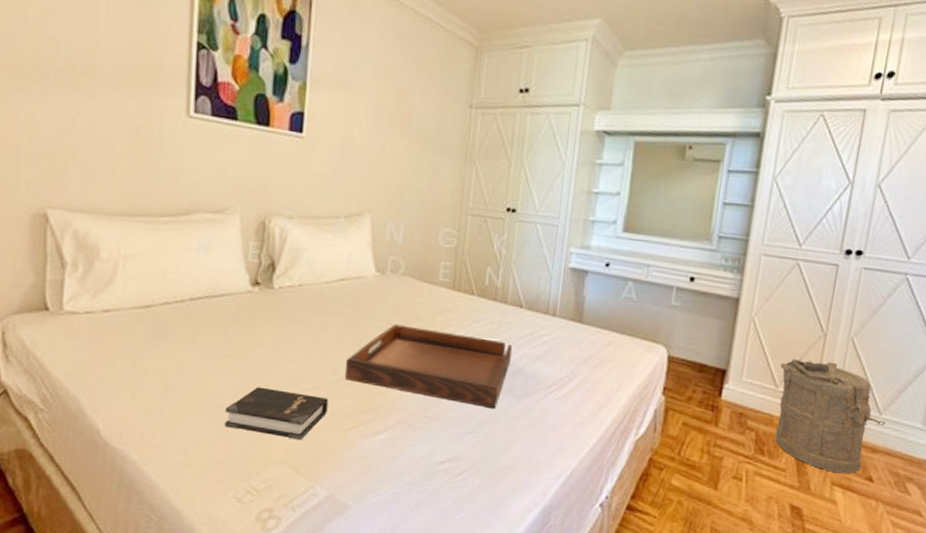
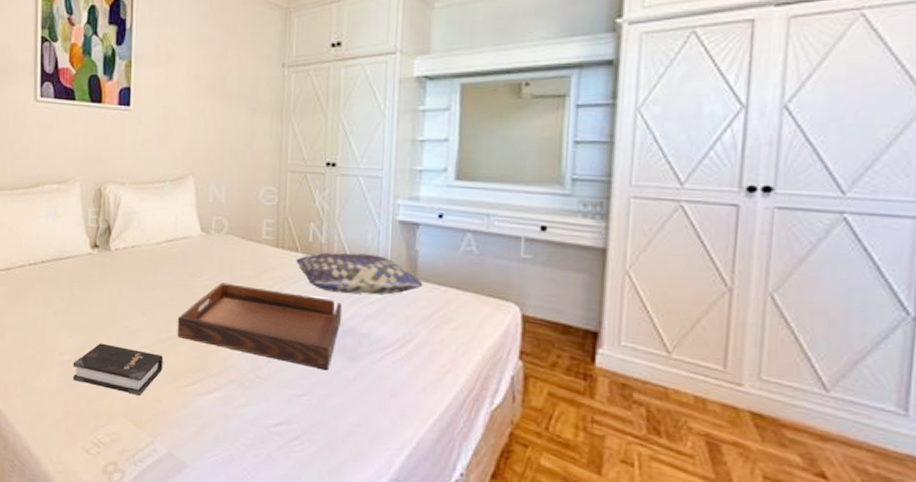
cushion: none [471,295,587,337] -> present [296,252,423,295]
laundry hamper: present [775,359,886,474] -> none [671,320,838,467]

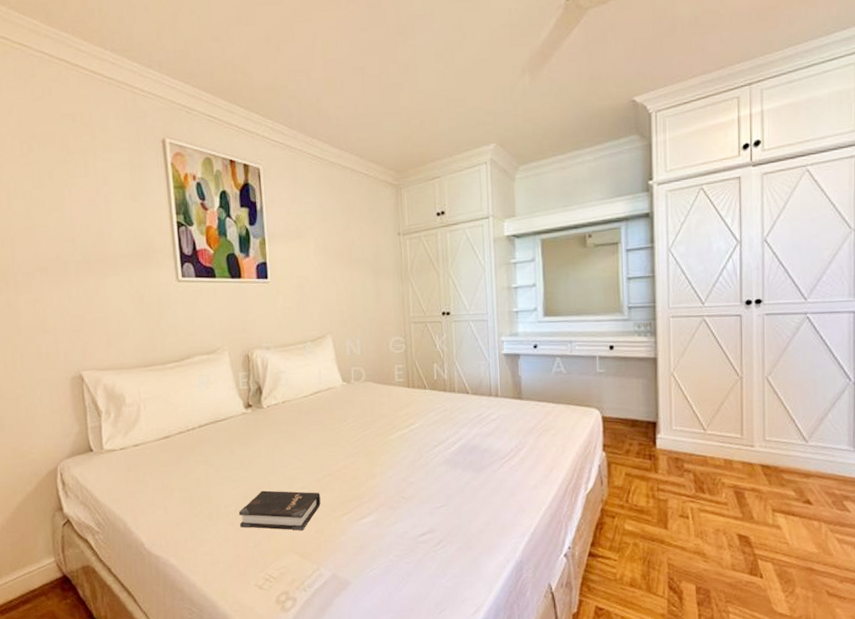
serving tray: present [177,282,343,371] -> none [329,422,467,484]
cushion: present [296,252,423,295] -> none [425,383,527,419]

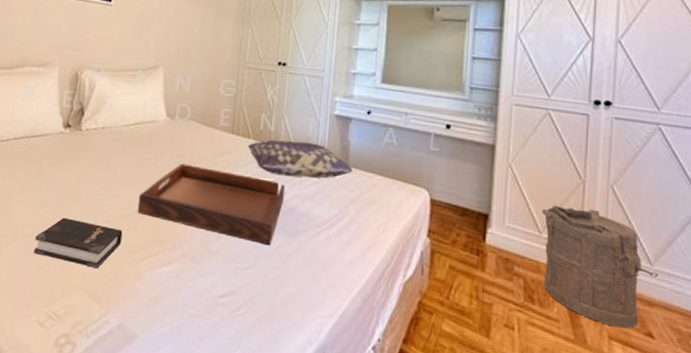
serving tray: none [329,422,467,484] -> present [137,163,286,246]
cushion: none [425,383,527,419] -> present [248,139,353,178]
laundry hamper: none [705,401,814,501] -> present [542,205,659,328]

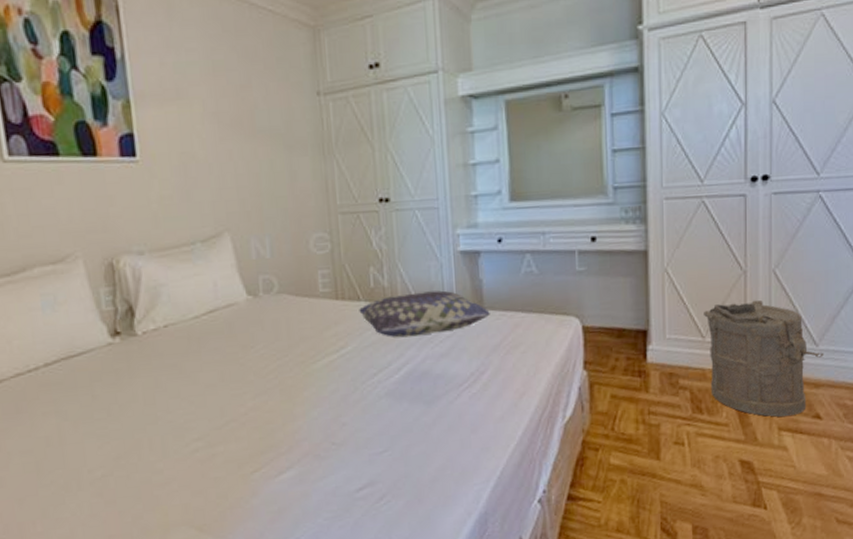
hardback book: present [33,217,123,269] -> none [107,444,223,499]
serving tray: present [137,163,286,246] -> none [232,345,415,421]

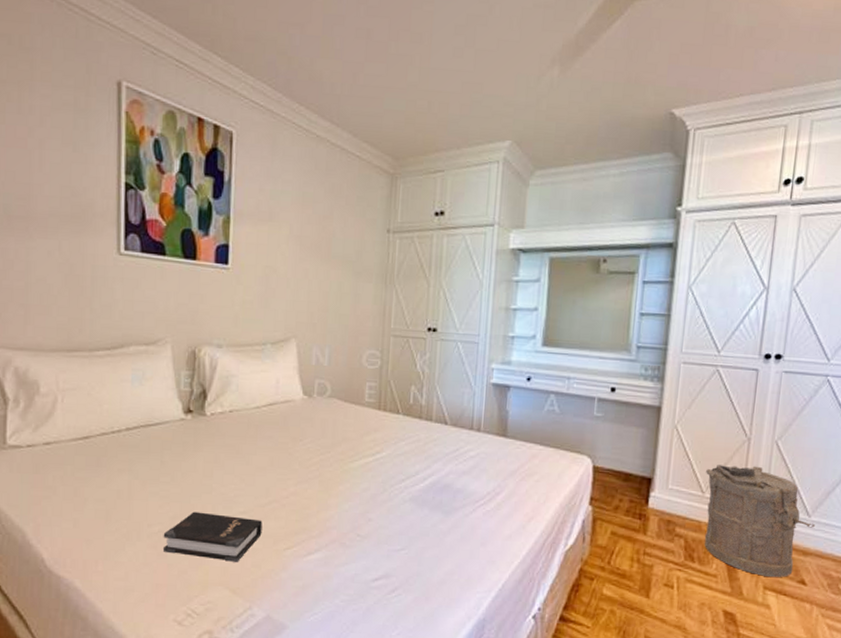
hardback book: none [107,444,223,499] -> present [162,511,263,562]
cushion: present [359,290,490,338] -> none [397,414,512,452]

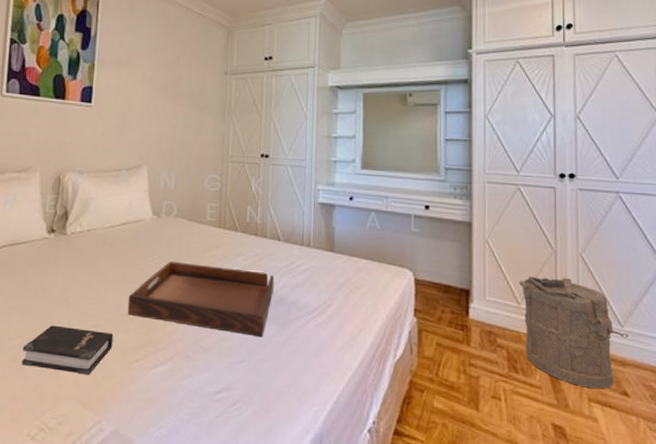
serving tray: none [277,445,440,525] -> present [127,261,275,337]

